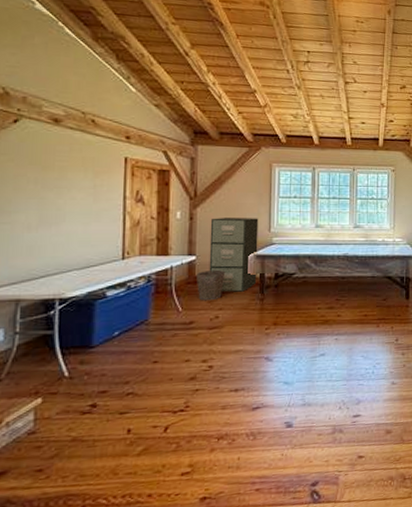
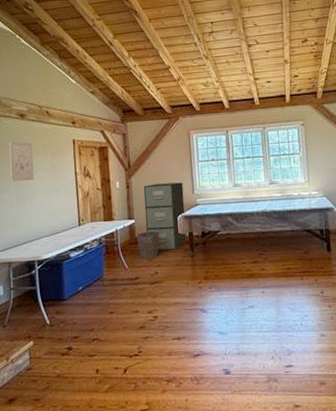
wall art: none [31,150,67,200] -> present [9,141,34,181]

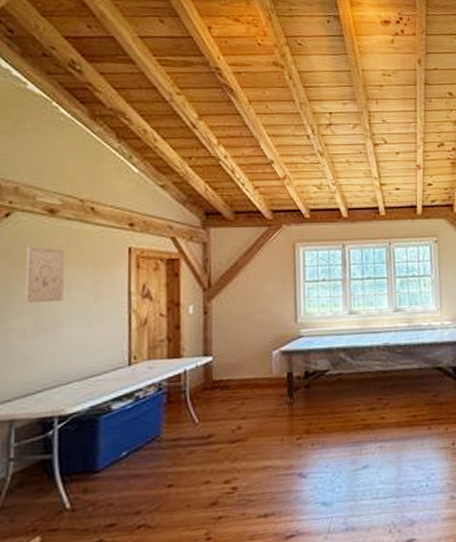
waste bin: present [136,231,160,259] -> none [213,371,247,410]
filing cabinet: present [143,182,187,251] -> none [227,307,284,398]

